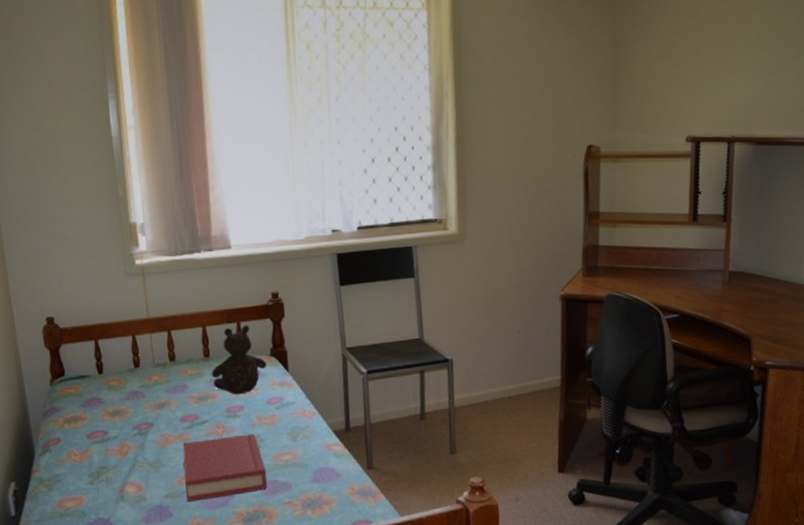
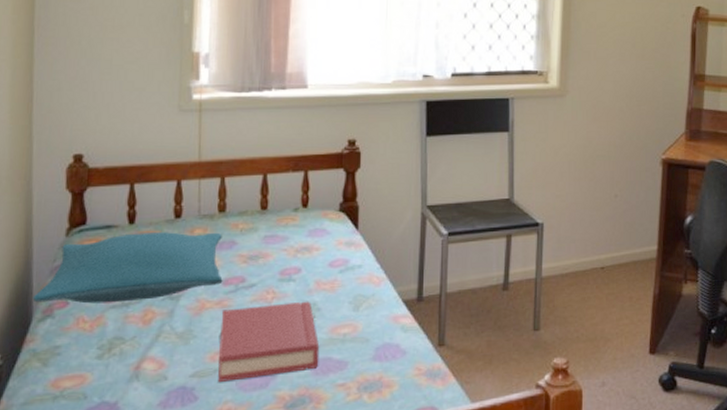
pillow: none [32,378,180,441] -> present [32,232,223,304]
stuffed bear: present [211,325,267,395] -> none [266,174,334,255]

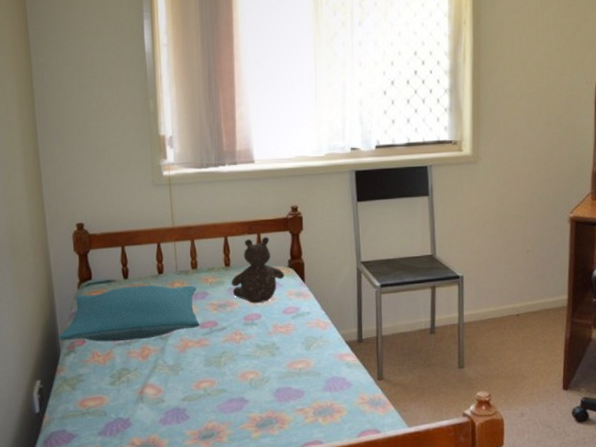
hardback book: present [218,301,320,382] -> none [201,341,281,405]
stuffed bear: none [266,174,334,255] -> present [231,236,285,304]

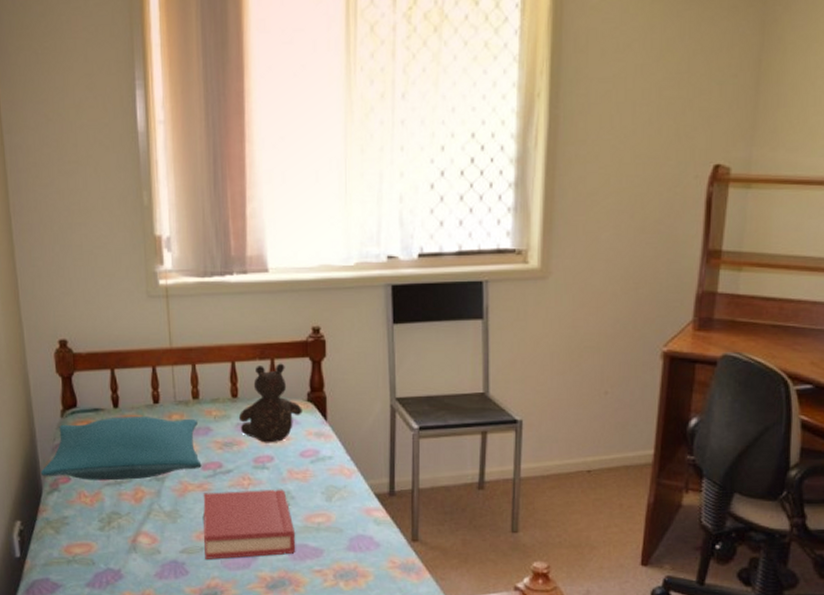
hardback book: none [201,341,281,405] -> present [203,489,296,560]

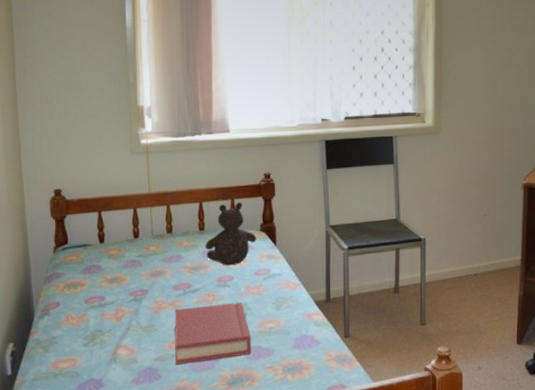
pillow: present [40,416,202,481] -> none [33,249,174,305]

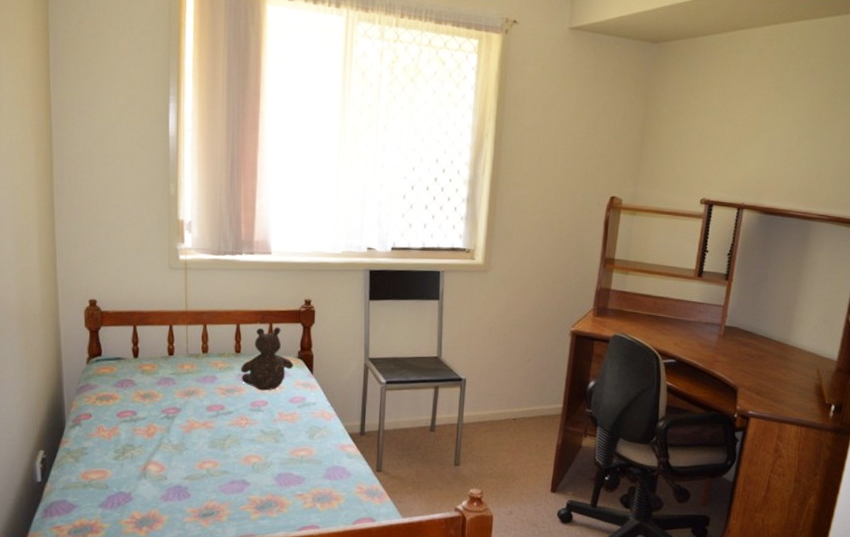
hardback book: present [174,302,252,364] -> none [205,428,283,485]

